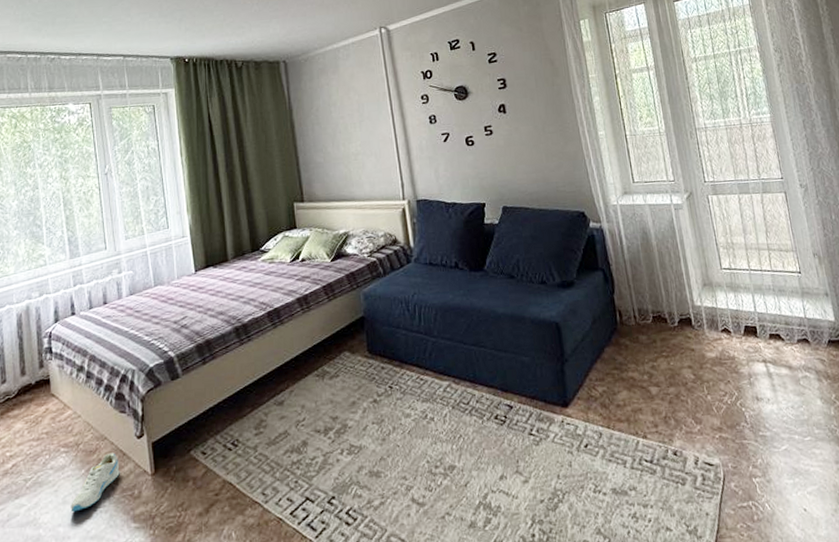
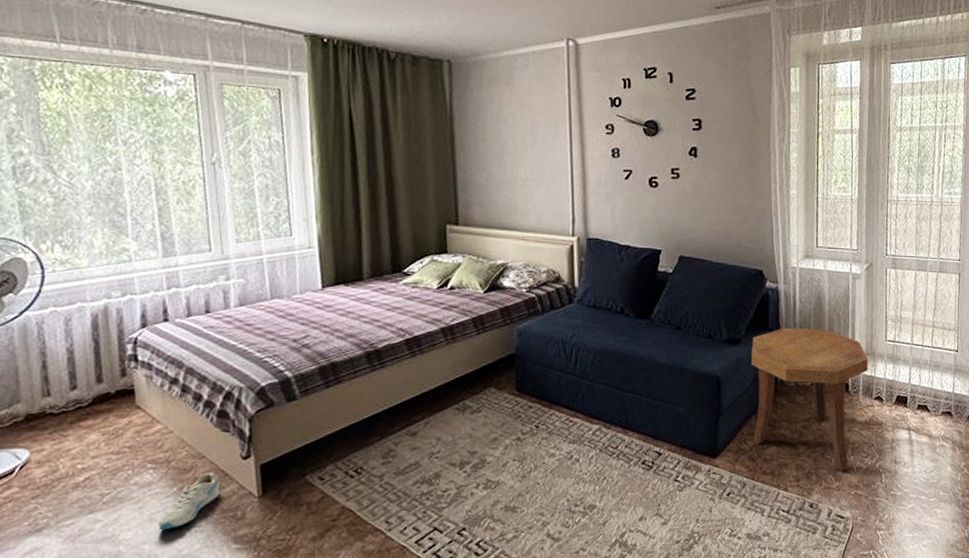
side table: none [585,263,708,413] -> present [750,327,868,471]

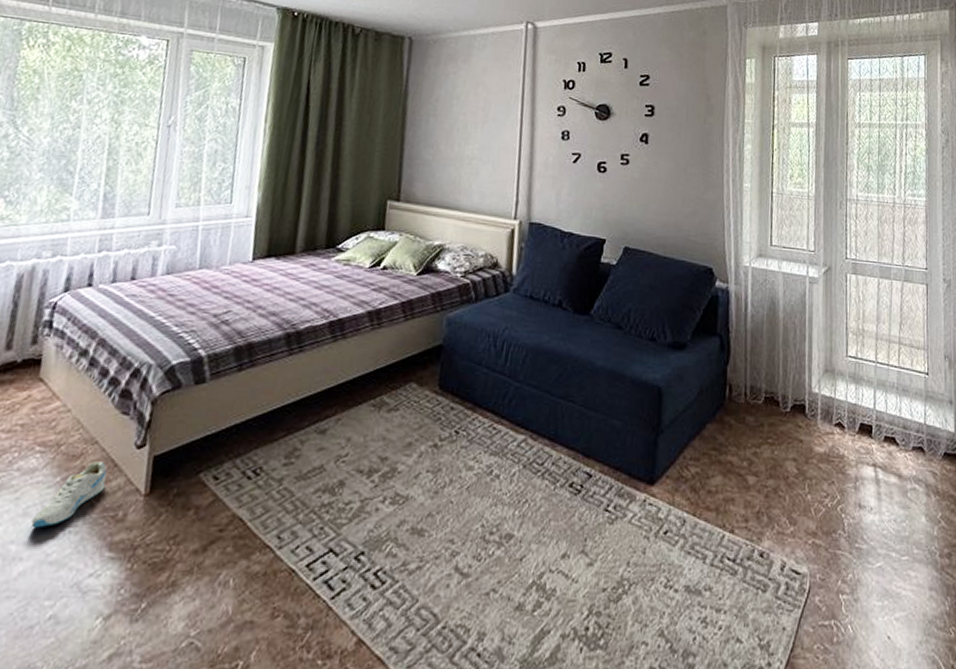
side table: present [750,327,868,471] -> none [696,334,827,513]

